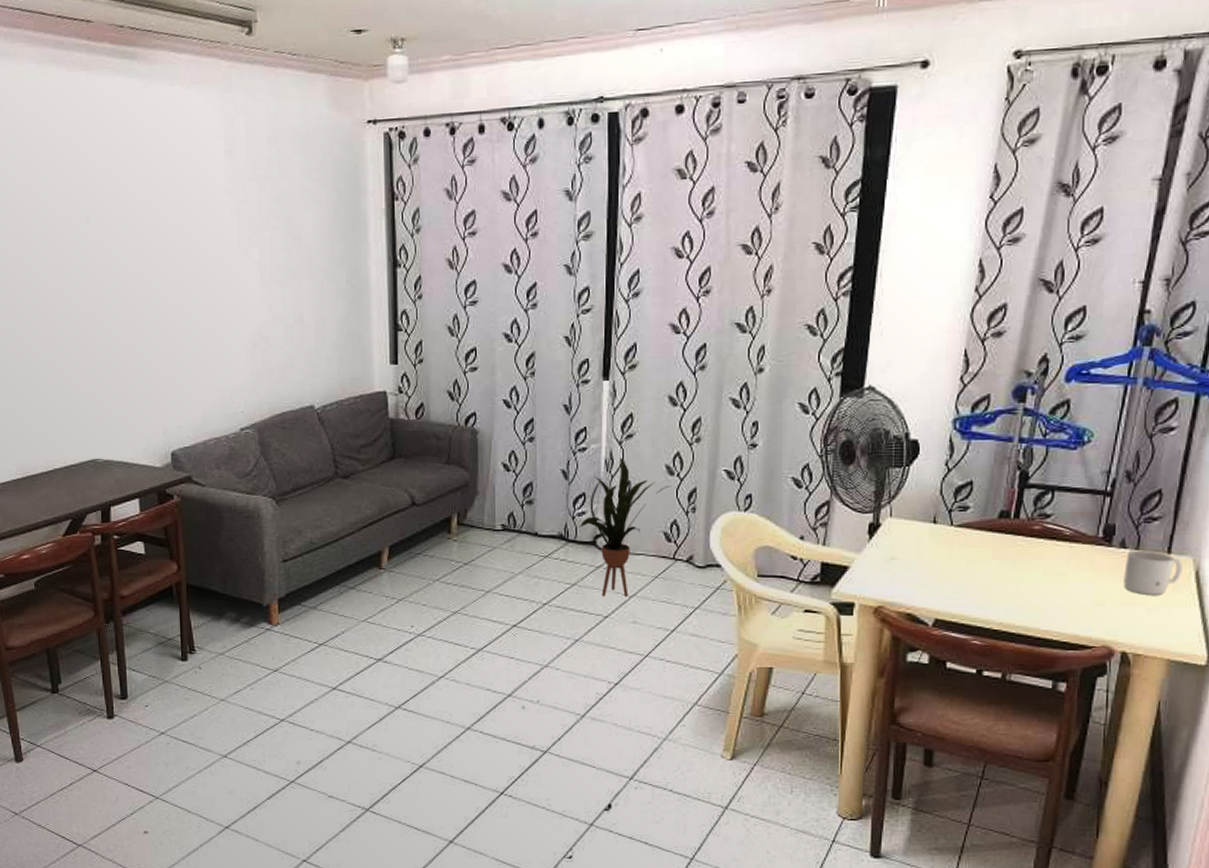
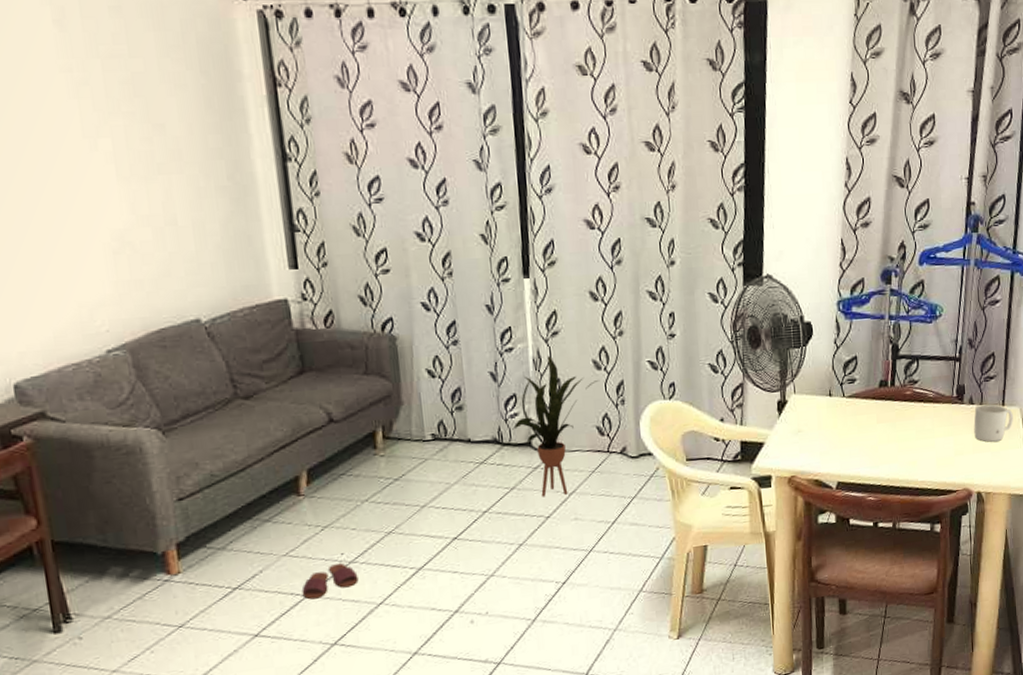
slippers: none [375,634,424,664] -> present [302,562,359,599]

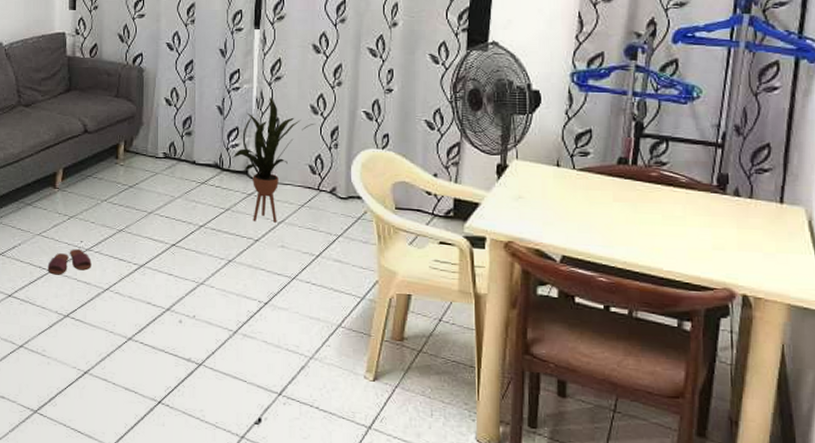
mug: present [973,404,1013,442] -> none [739,199,796,242]

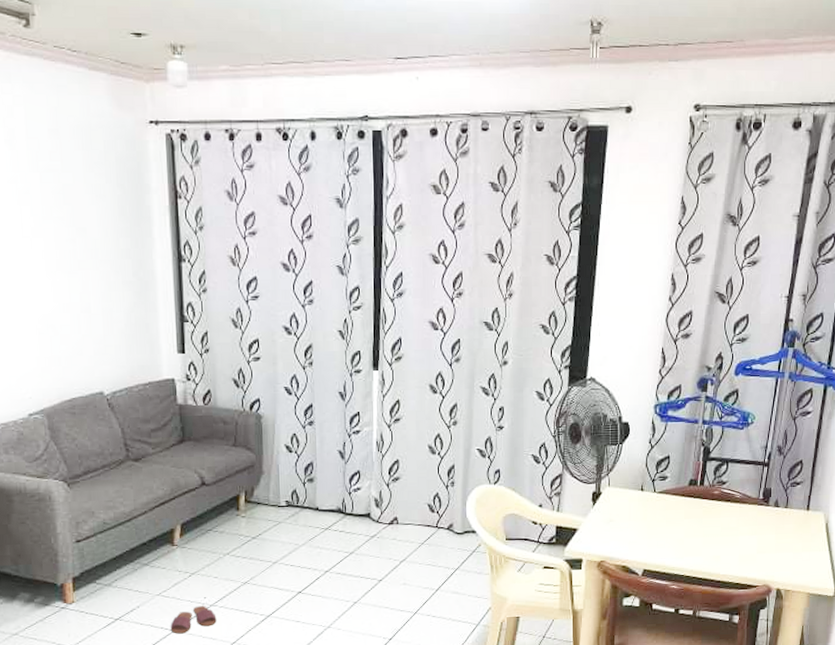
house plant: present [232,97,316,223] -> none [354,439,434,563]

